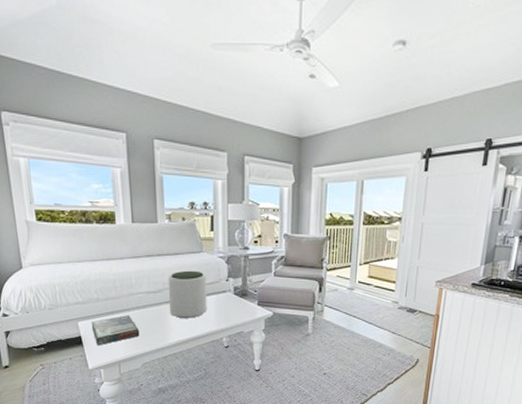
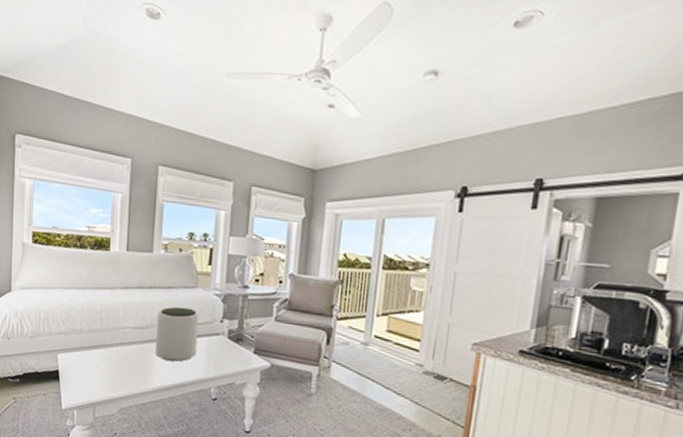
board game: present [91,315,140,346] -> none [71,351,121,383]

